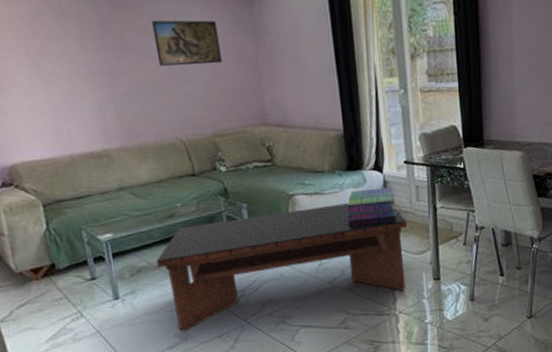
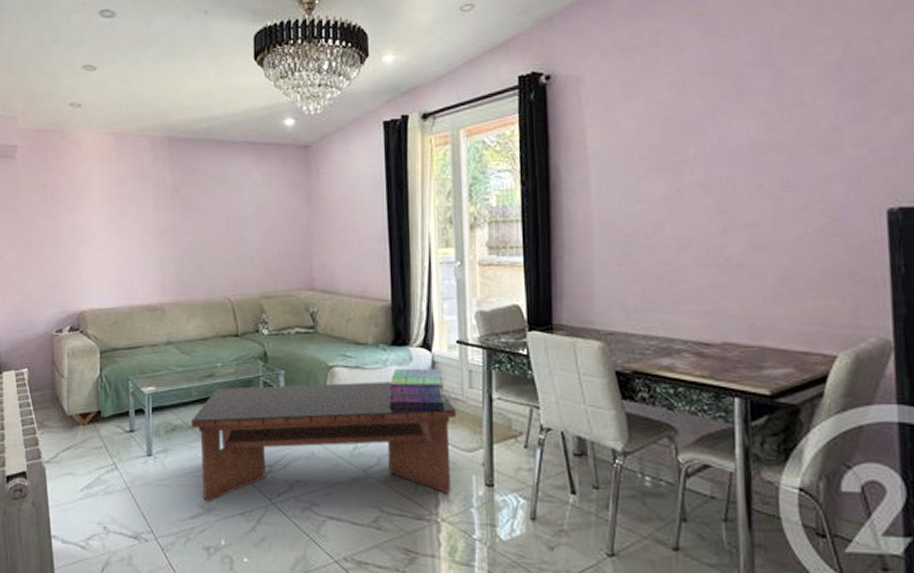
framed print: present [152,20,223,66] -> none [217,184,277,227]

